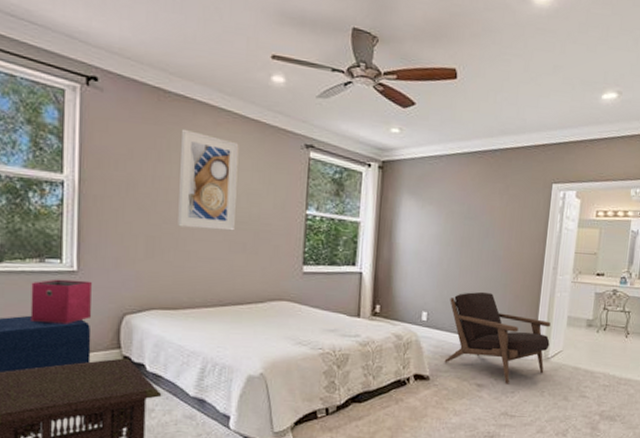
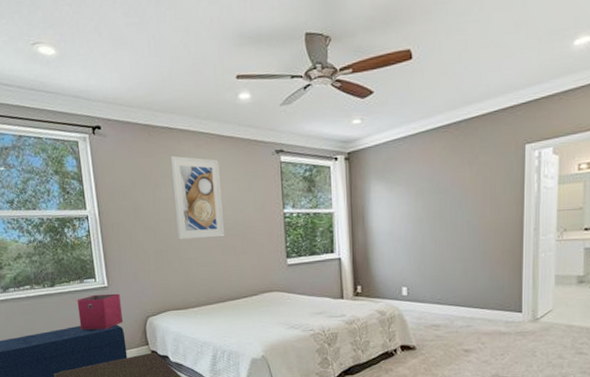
armchair: present [444,291,551,384] -> none [428,261,538,348]

